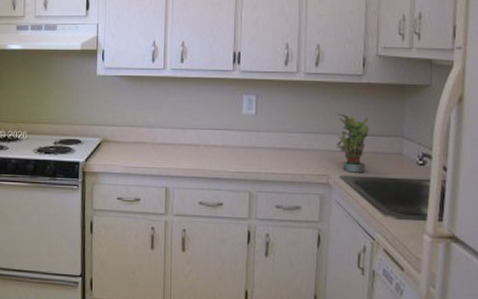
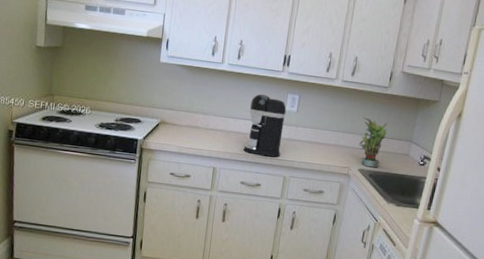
coffee maker: none [198,98,243,170] -> present [243,93,287,158]

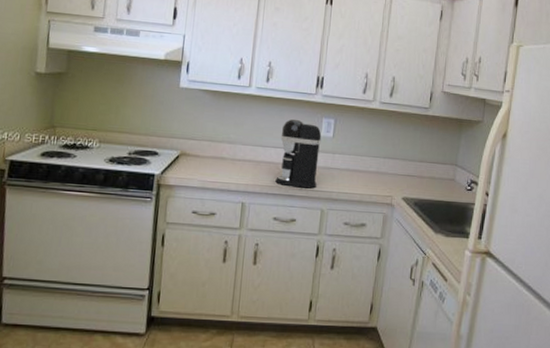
potted plant: present [359,117,388,168] -> none [401,140,431,196]

